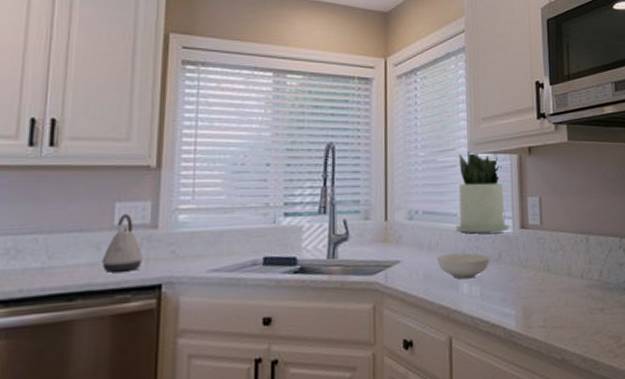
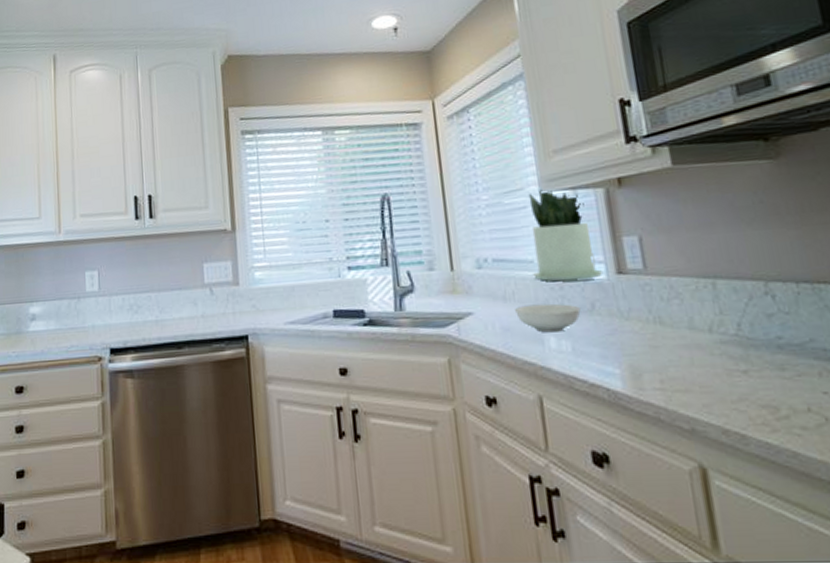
kettle: present [101,213,144,272] -> none [199,272,231,324]

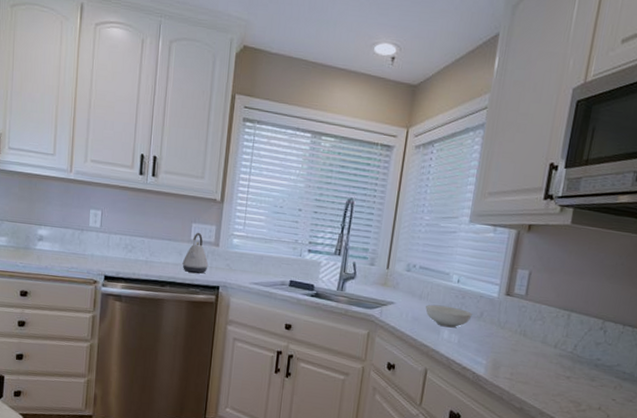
kettle: none [199,272,231,324] -> present [182,232,209,274]
planter: present [528,190,604,282] -> none [445,221,499,296]

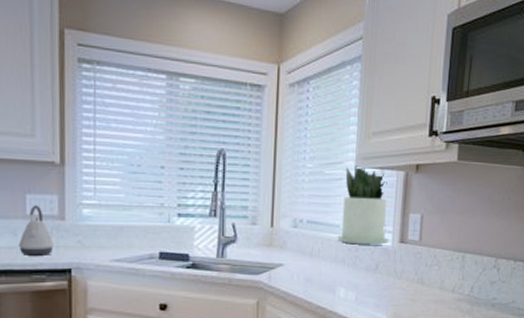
bowl: present [425,304,473,328] -> none [318,261,368,285]
planter: none [445,221,499,296] -> present [336,166,390,245]

